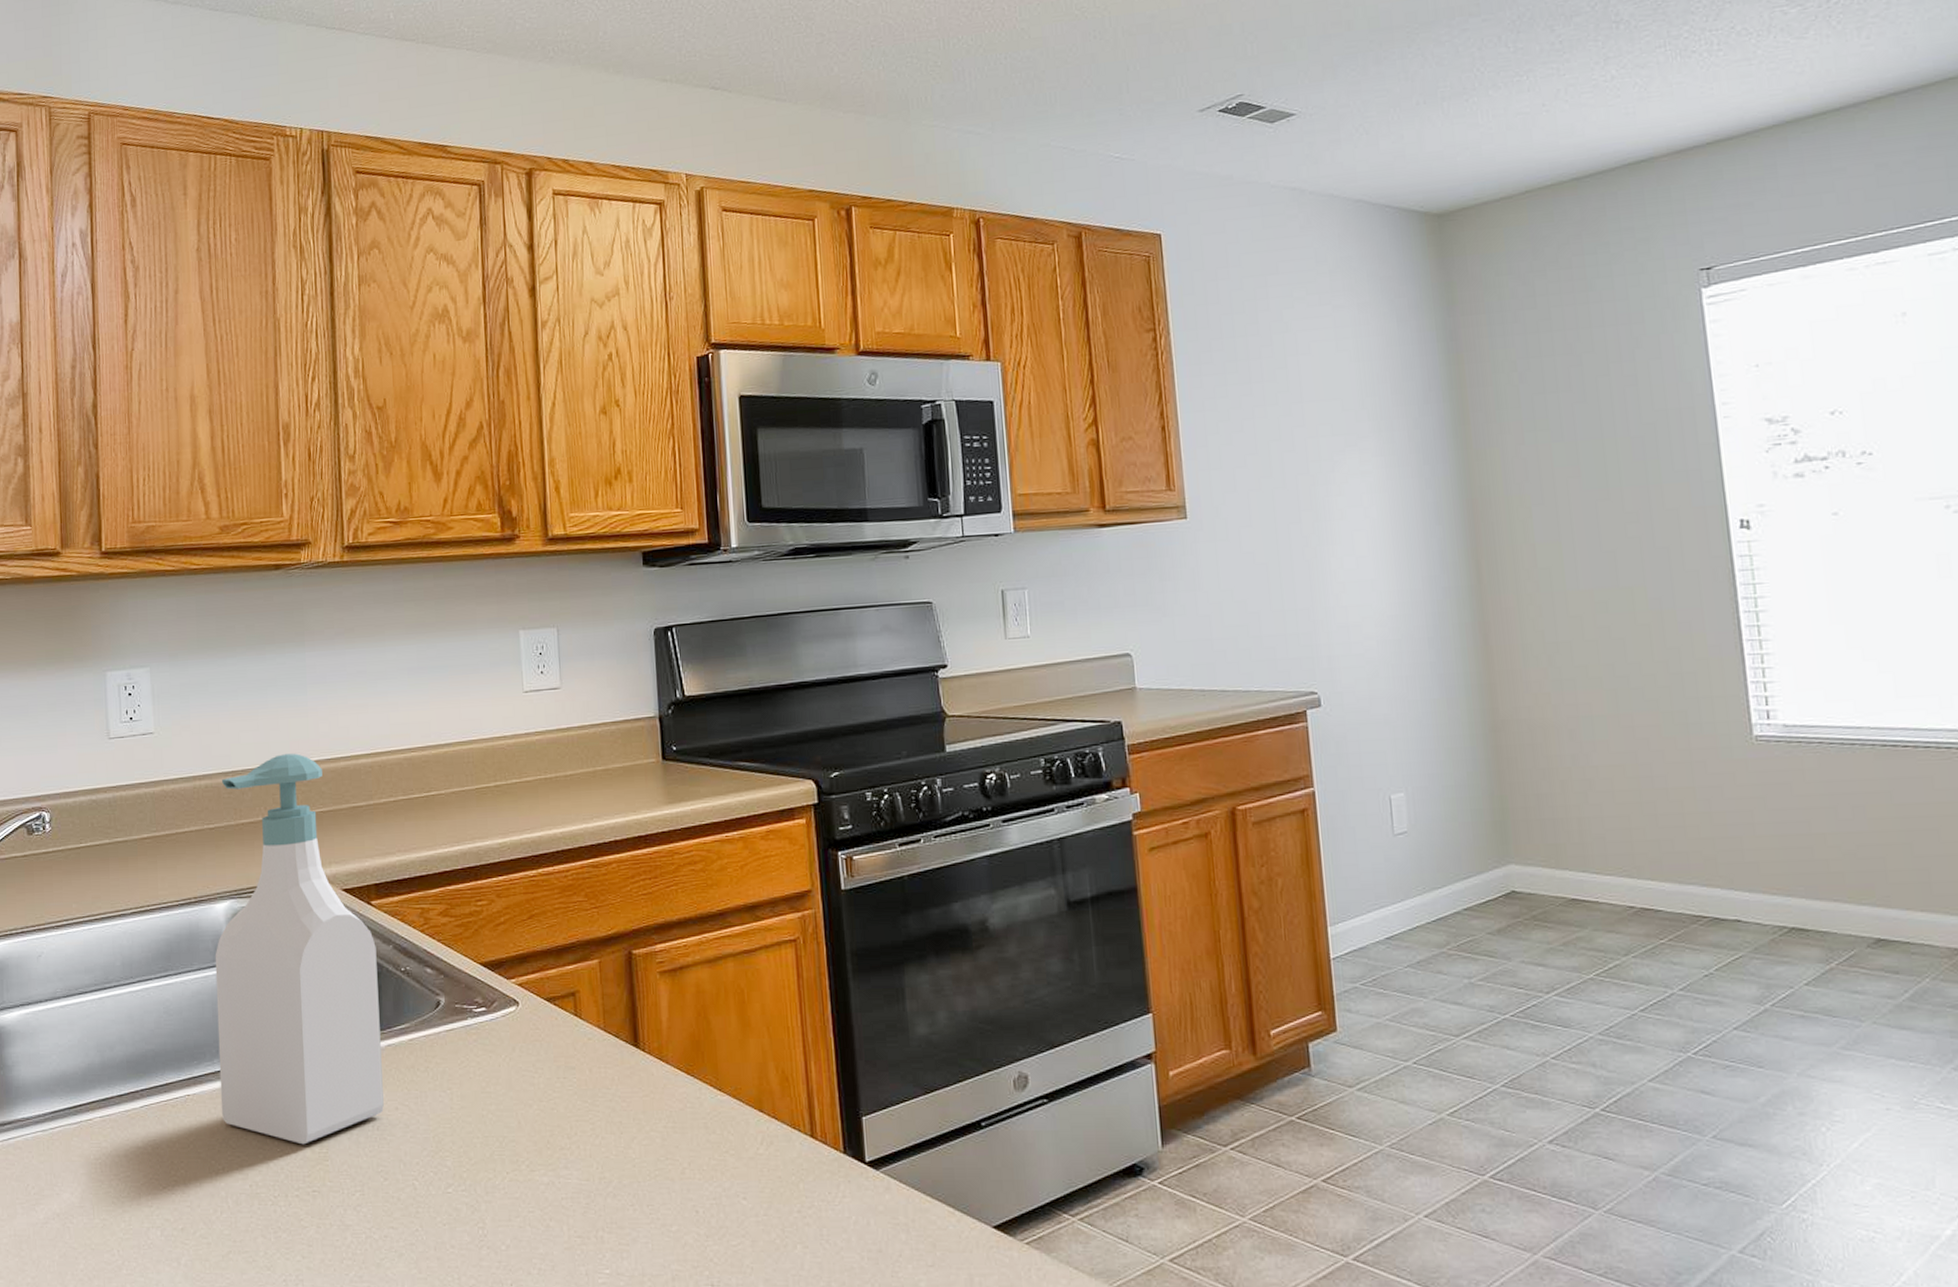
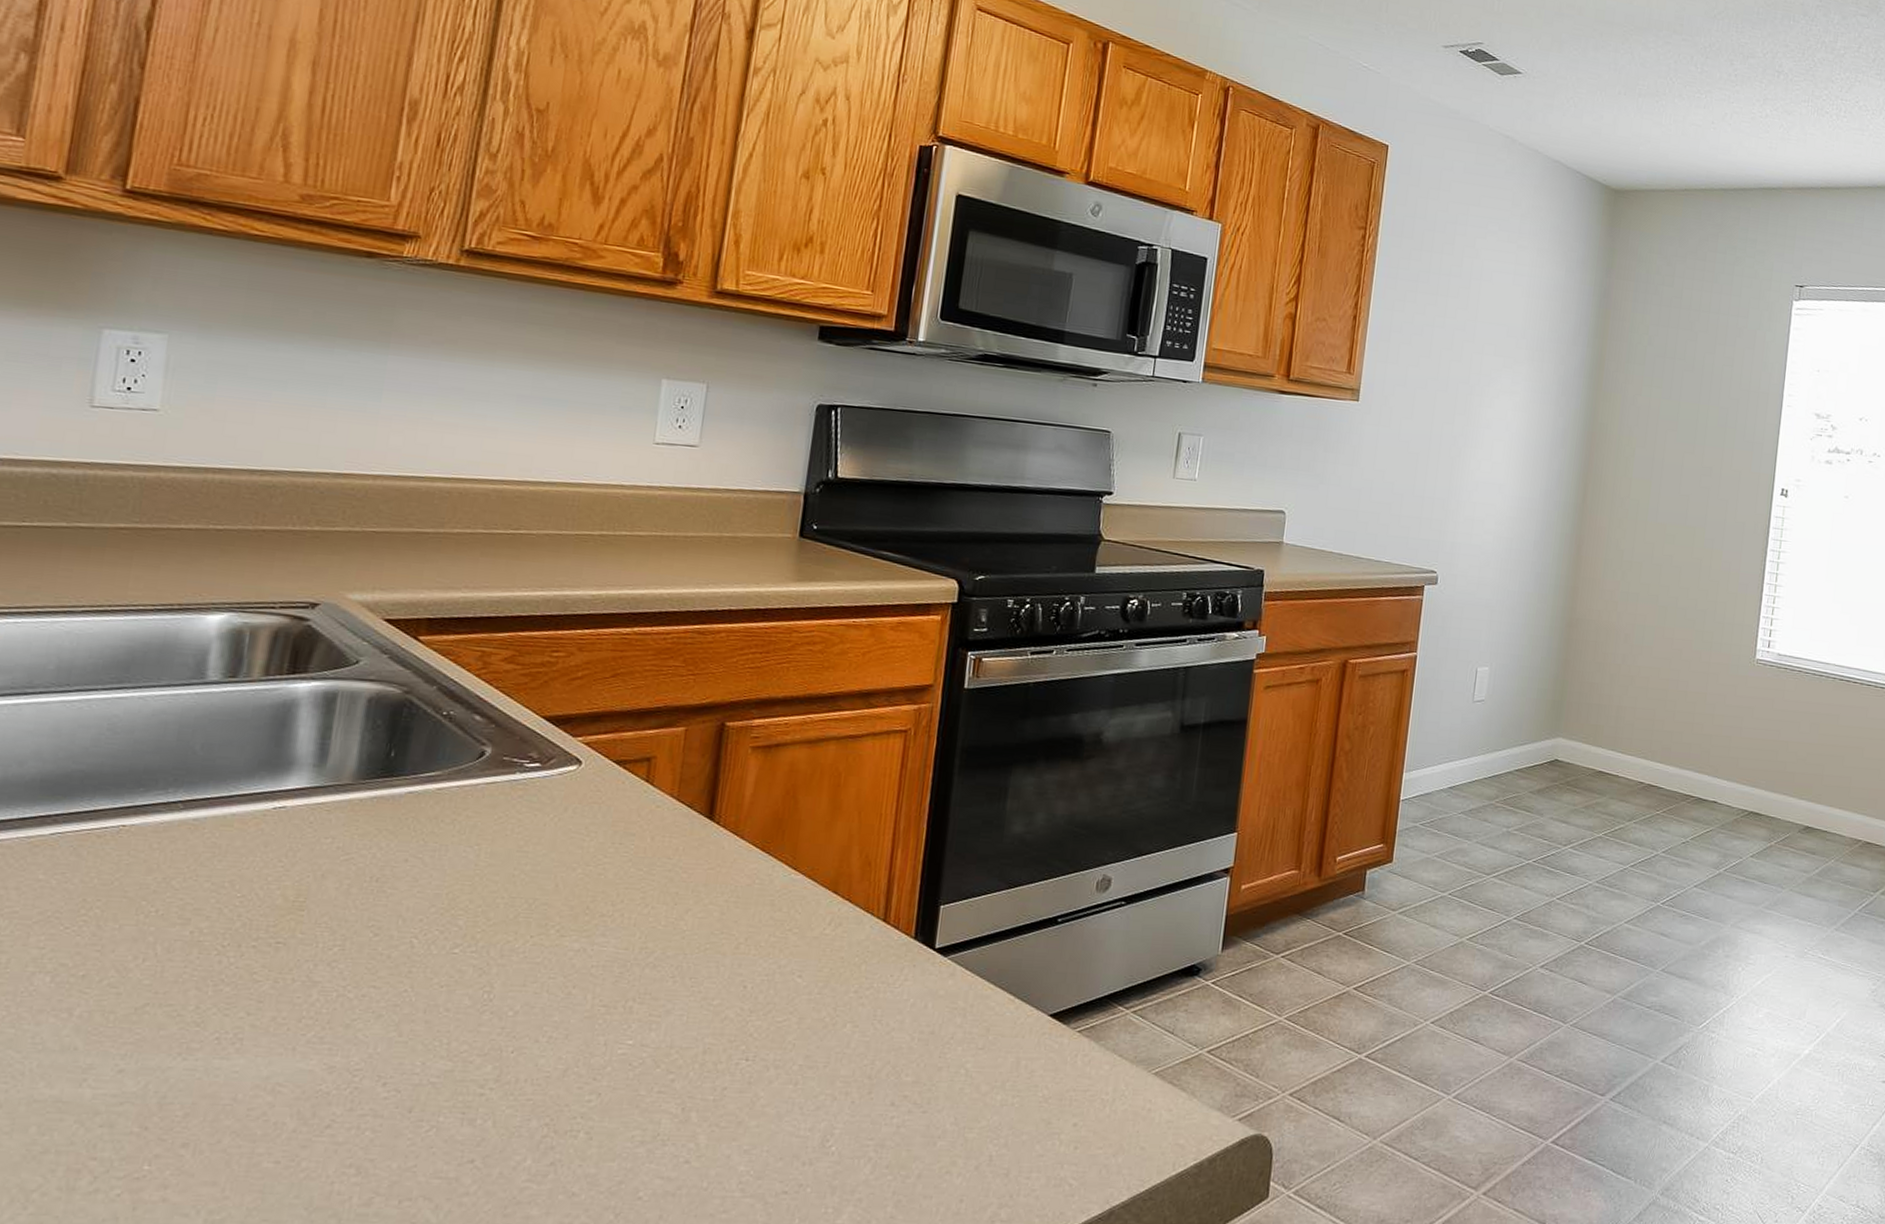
soap bottle: present [215,753,384,1145] -> none [167,461,416,892]

